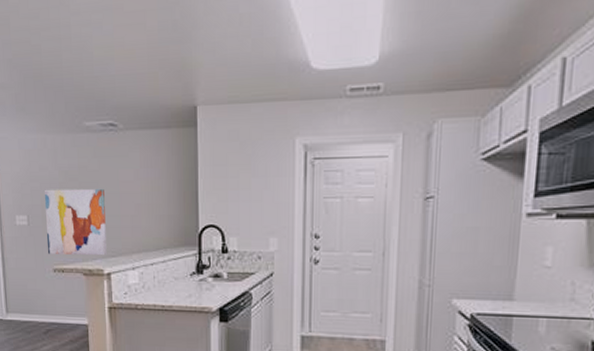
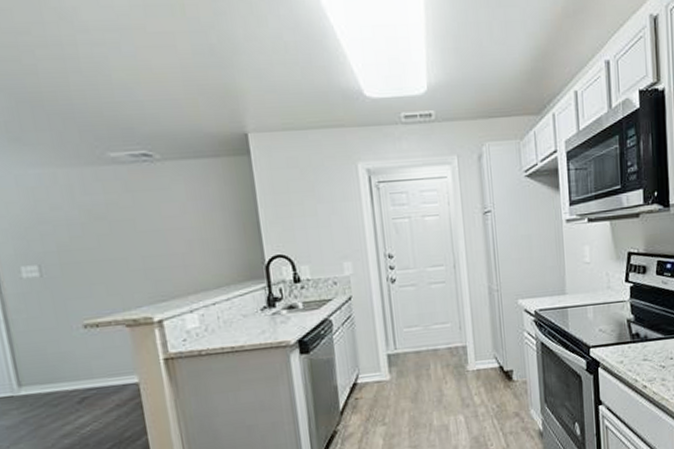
wall art: present [44,188,107,256] -> none [60,226,155,308]

